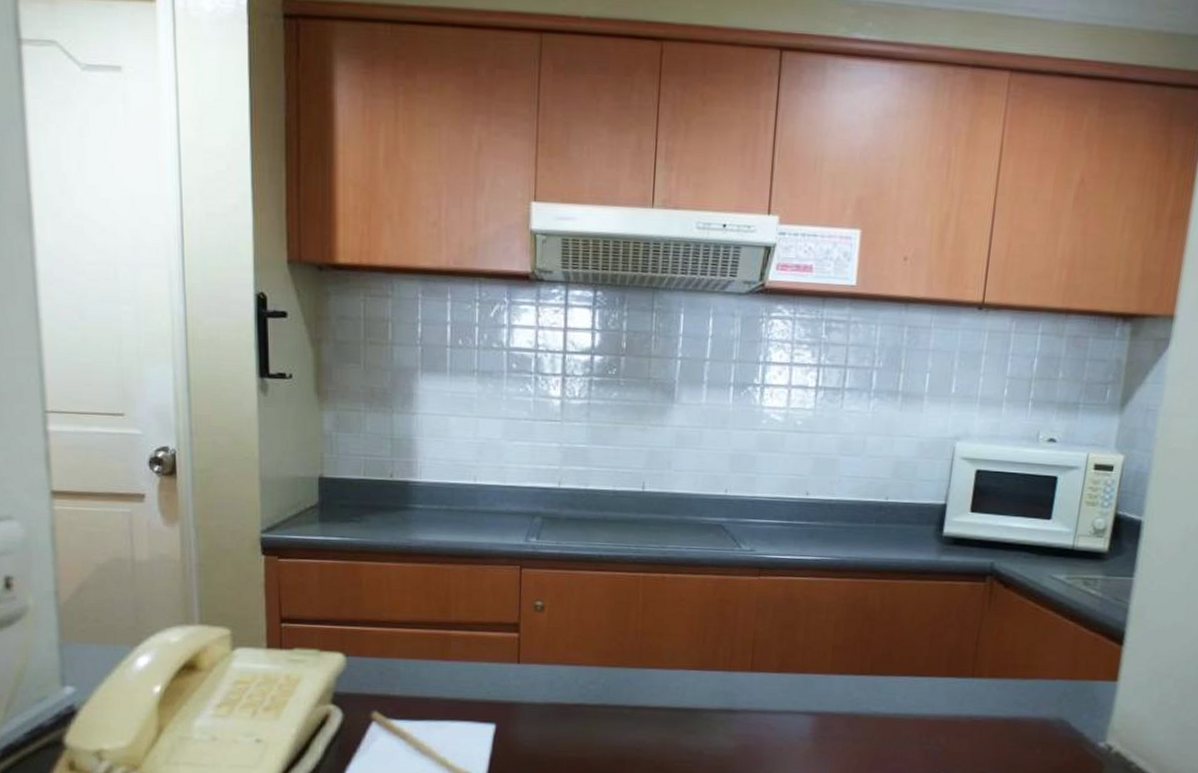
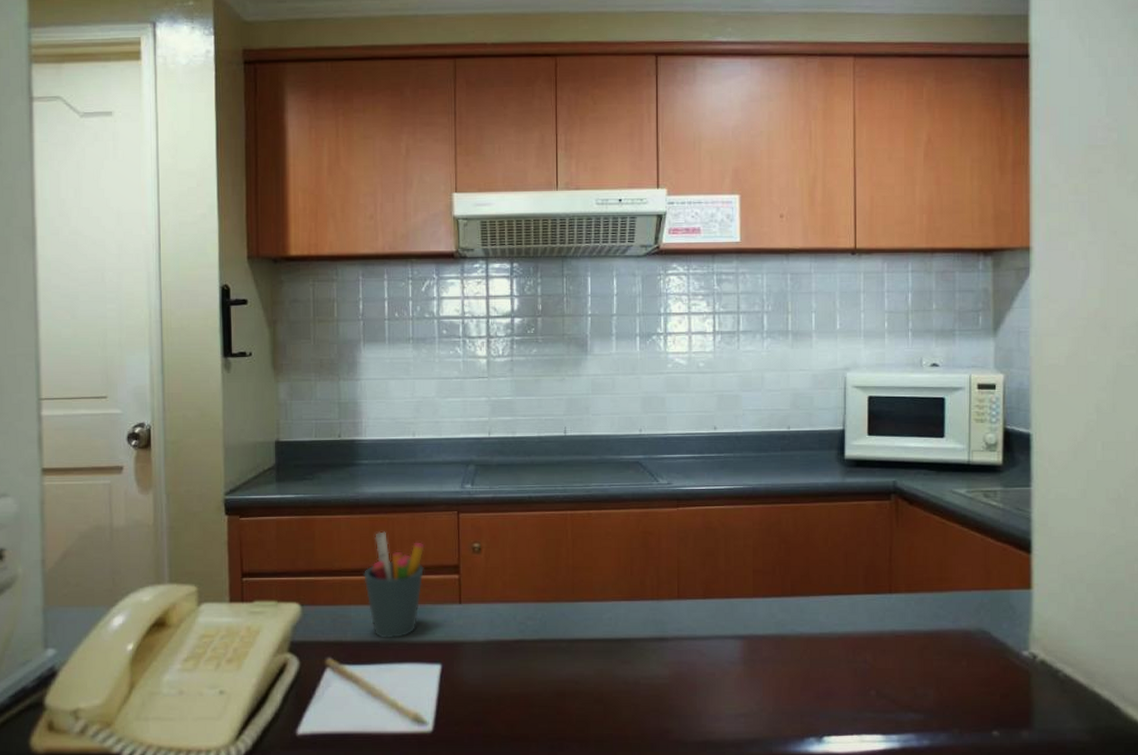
pen holder: none [415,582,483,696] -> present [364,531,425,639]

